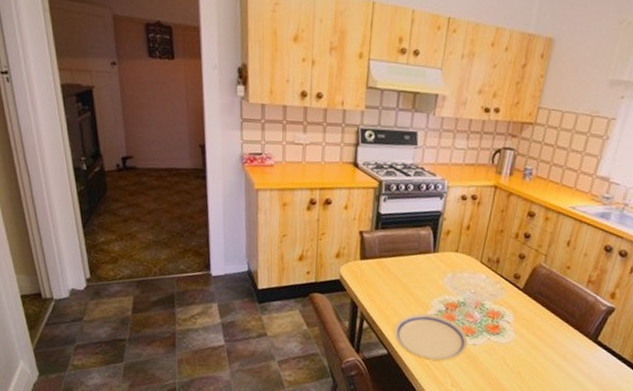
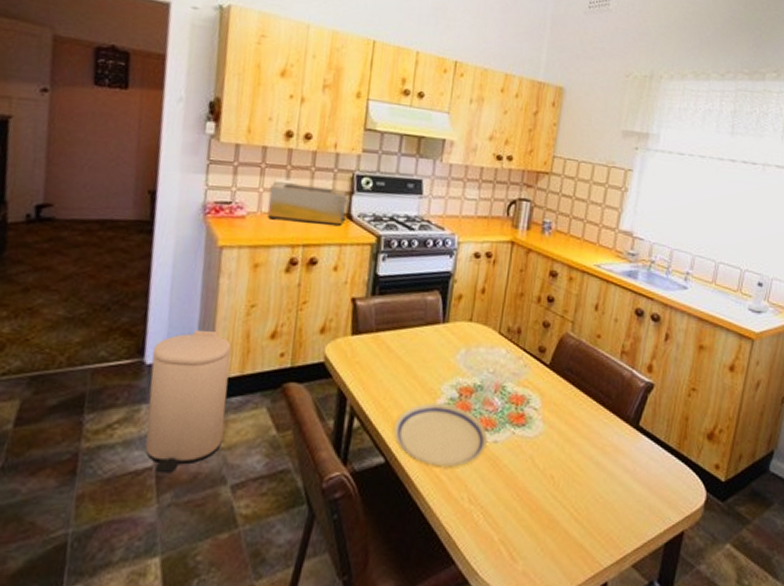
pedal bin: none [215,252,271,350] -> present [145,329,231,474]
toaster: none [290,136,356,173] -> present [267,182,350,227]

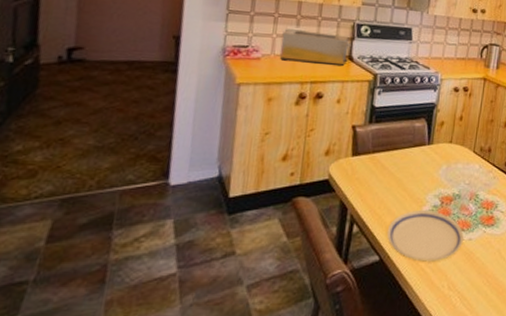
pedal bin: present [145,329,231,474] -> none [169,154,247,278]

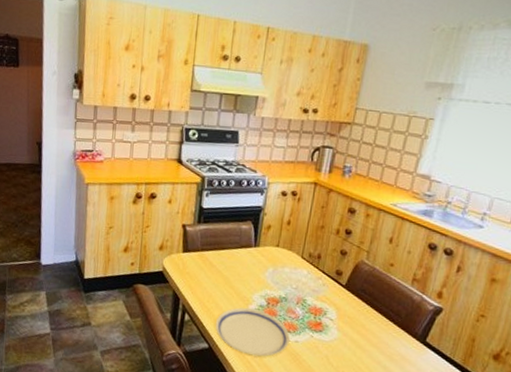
toaster: present [279,29,351,67] -> none [118,134,180,169]

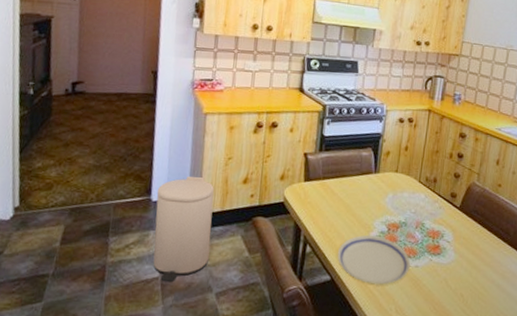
pedal bin: none [44,242,97,339] -> present [153,175,214,283]

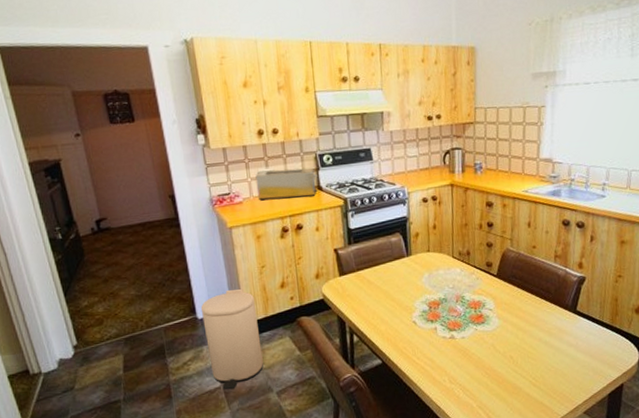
toaster: none [239,64,302,98] -> present [255,167,318,201]
plate: present [337,235,410,285] -> none [383,316,457,361]

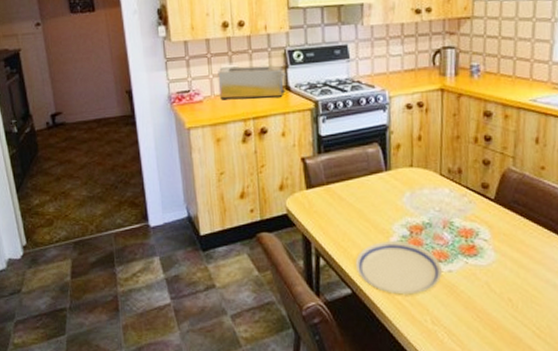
pedal bin: present [200,289,263,390] -> none [153,196,218,308]
plate: none [383,316,457,361] -> present [355,242,442,295]

